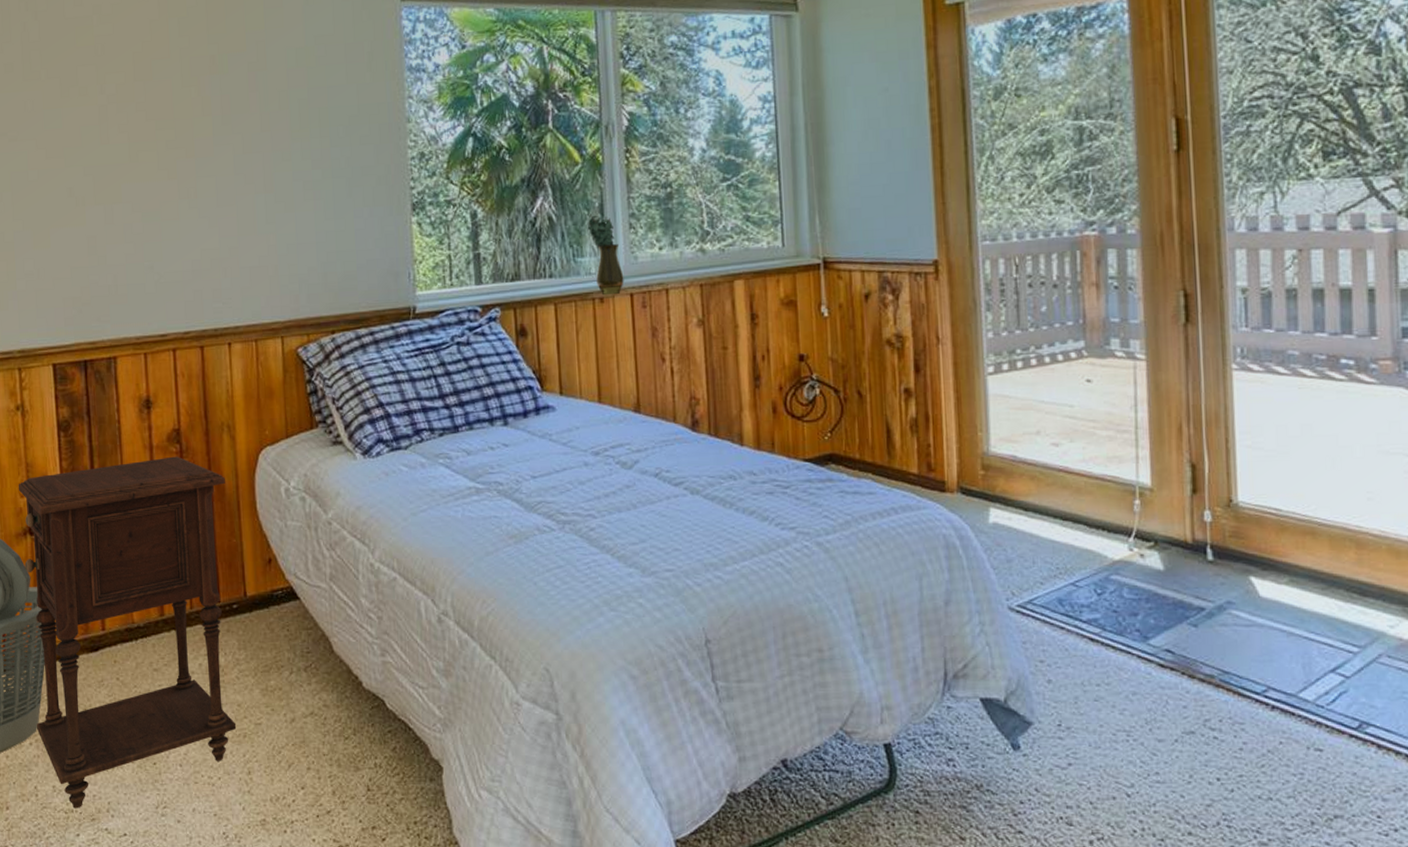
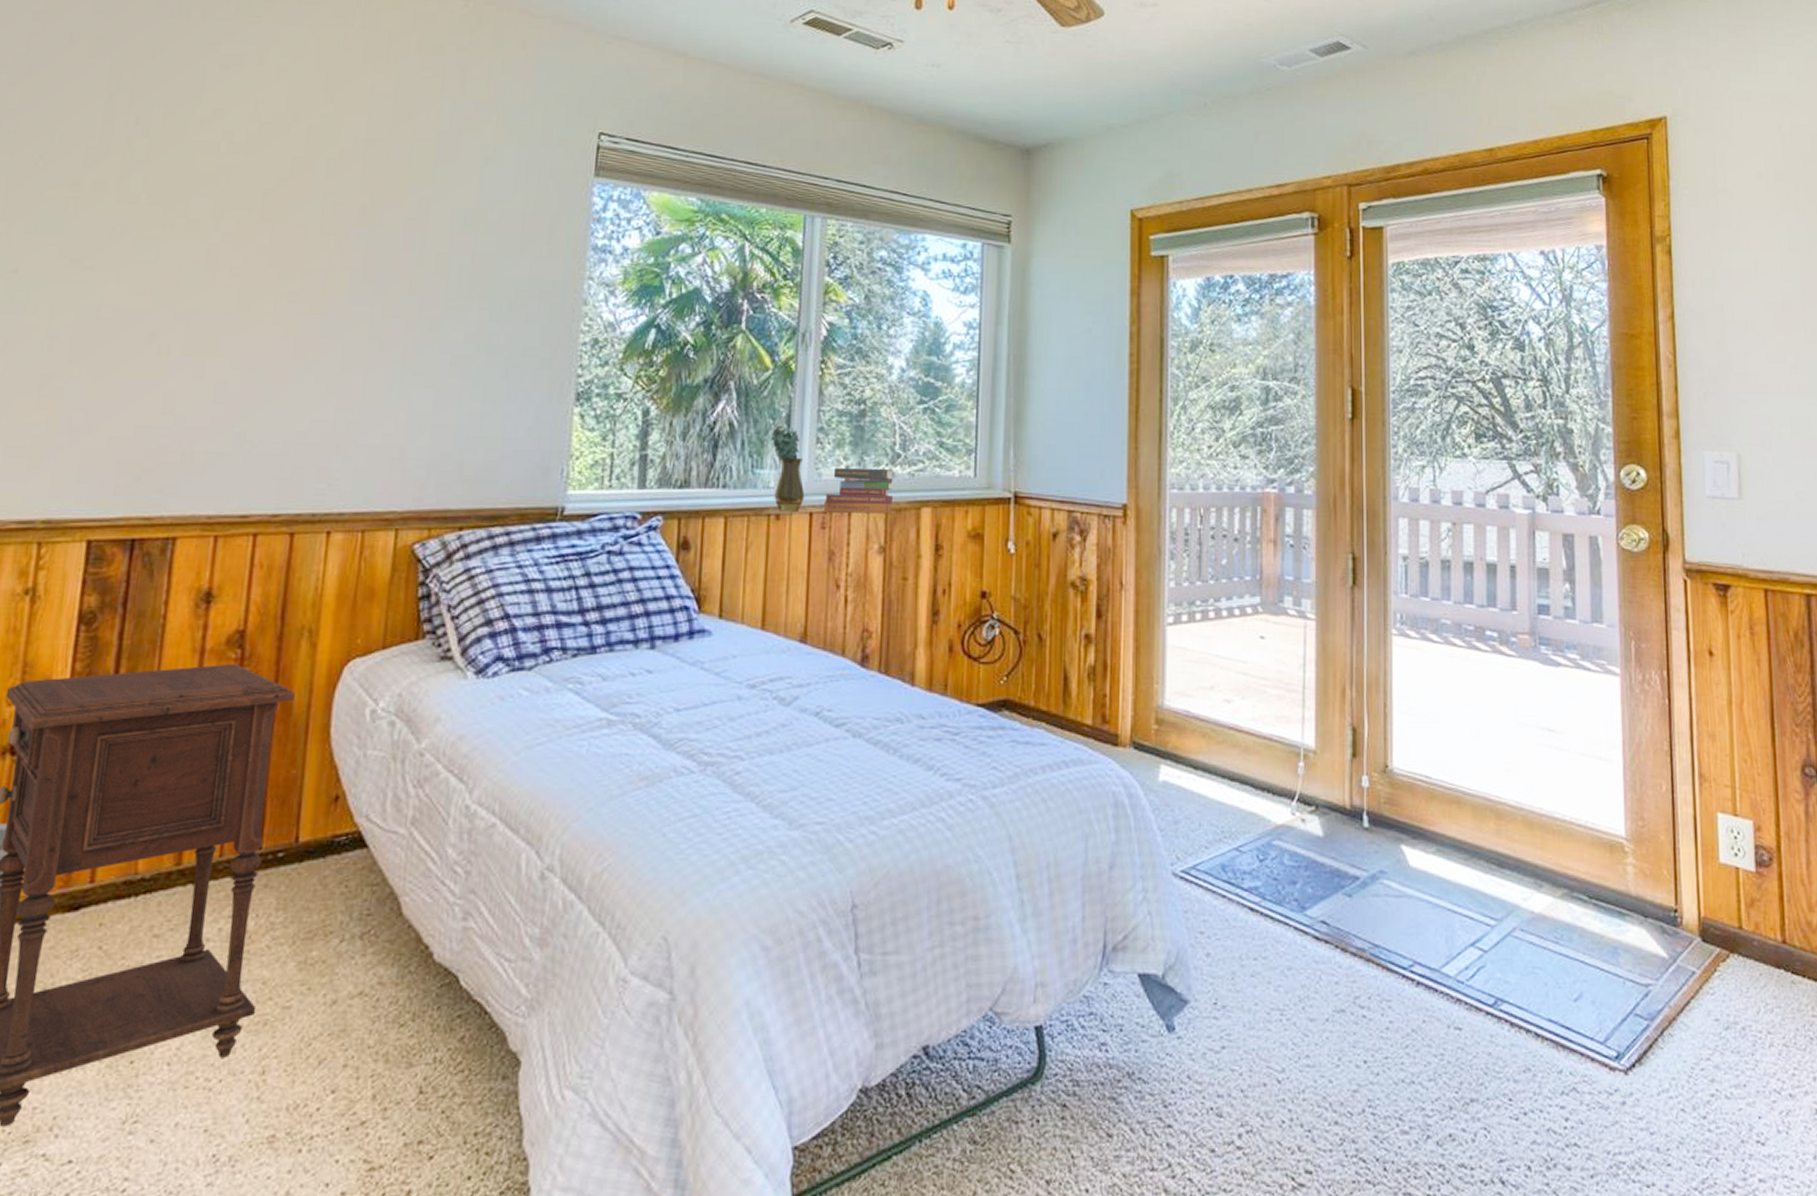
books: none [642,246,707,292] -> present [823,468,894,514]

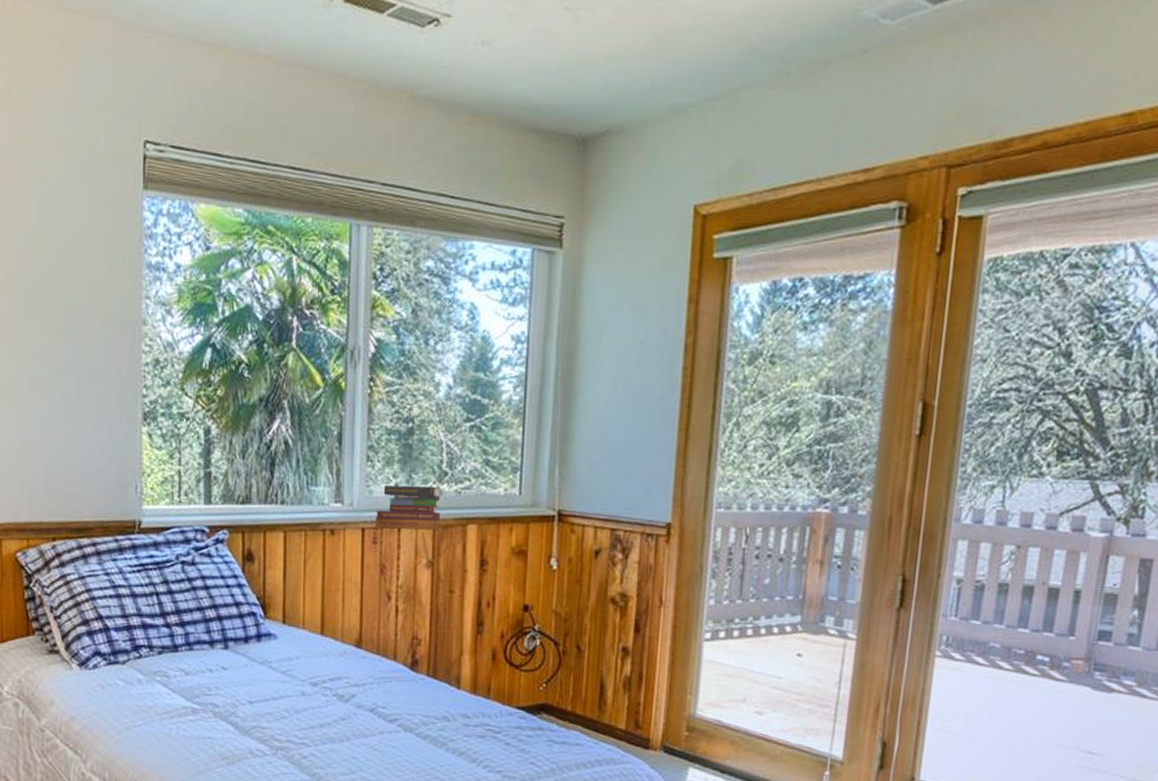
vase: present [770,423,805,513] -> none [323,442,357,528]

